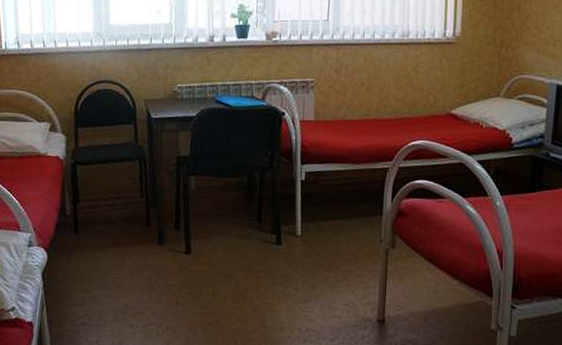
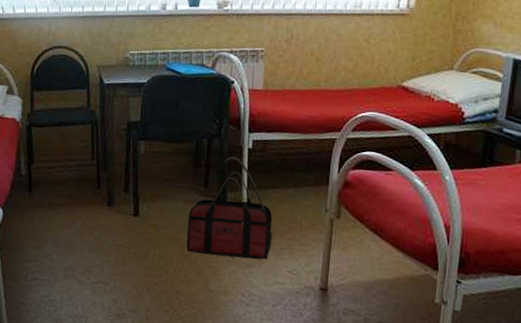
duffel bag: none [240,189,330,294] -> present [186,157,274,260]

